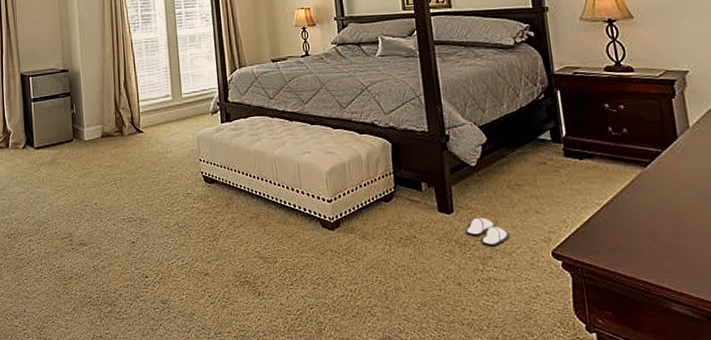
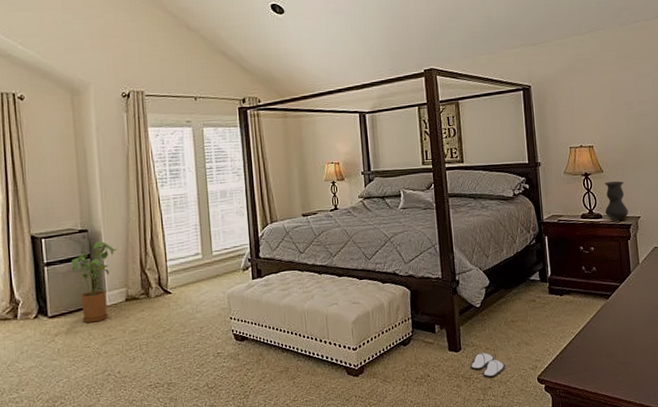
house plant: none [54,81,95,156] -> present [70,241,118,323]
vase: none [636,28,671,77] -> present [604,181,628,222]

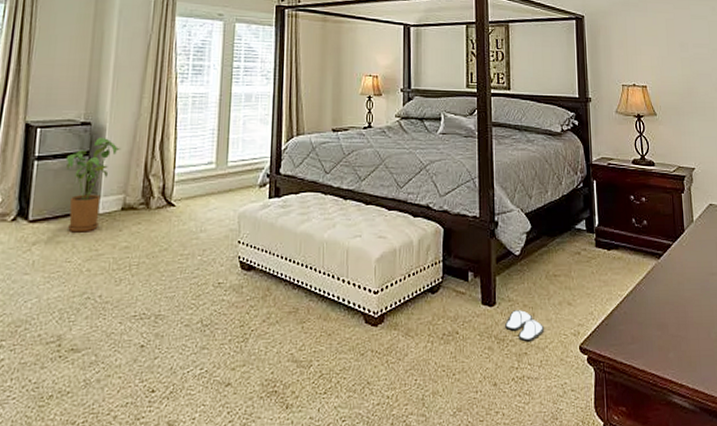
vase: present [604,181,628,222] -> none [657,126,682,172]

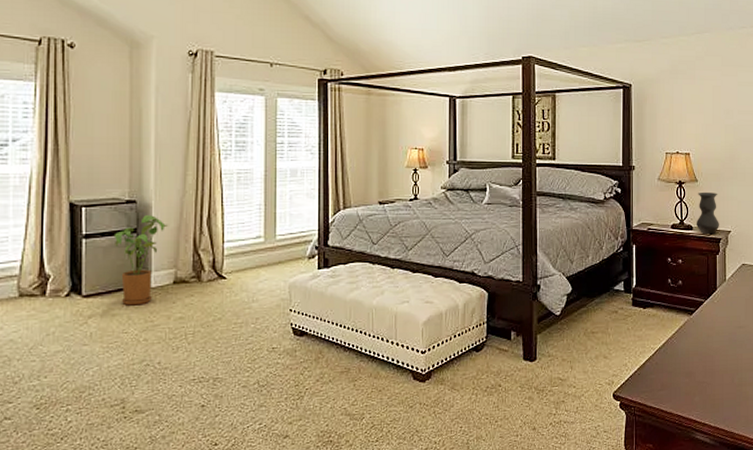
slippers: present [505,310,544,342] -> none [545,364,580,392]
vase: none [657,126,682,172] -> present [696,191,719,235]

